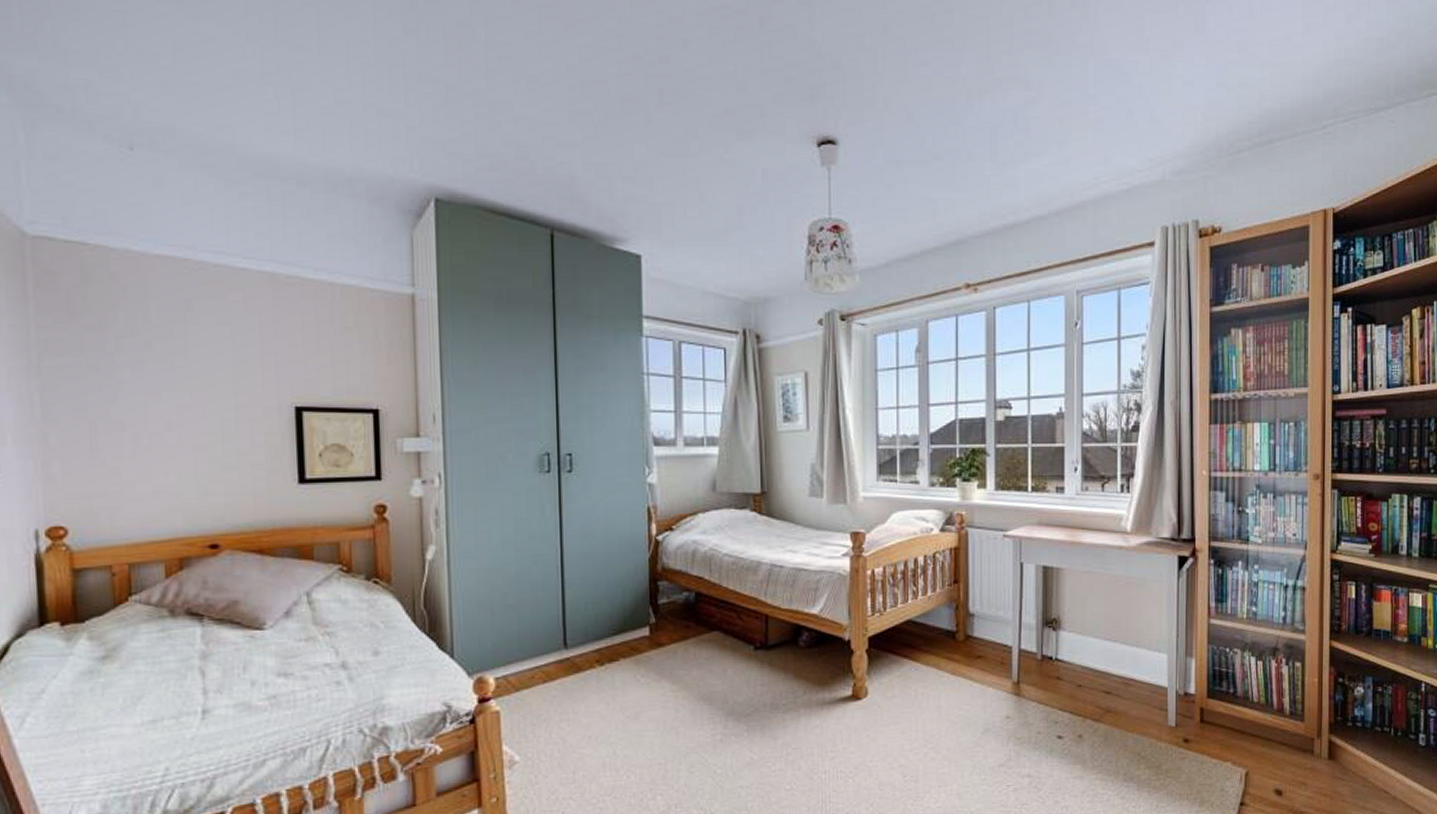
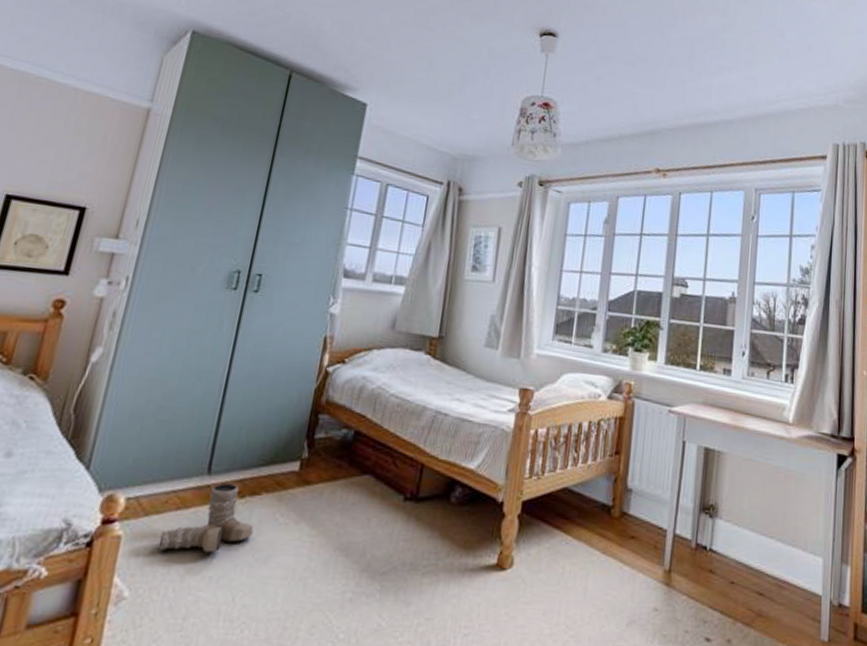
boots: none [534,654,619,720] -> present [159,482,254,553]

